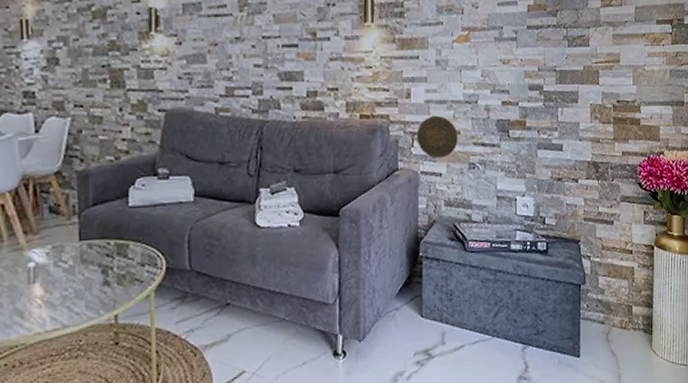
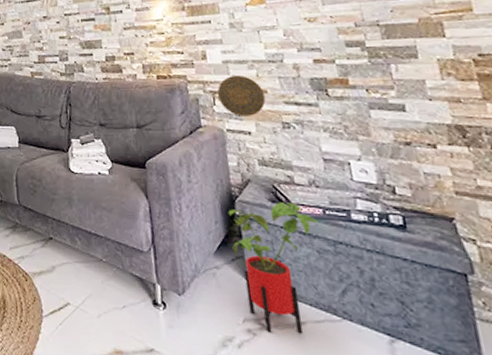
house plant: none [412,239,485,362] -> present [228,202,318,335]

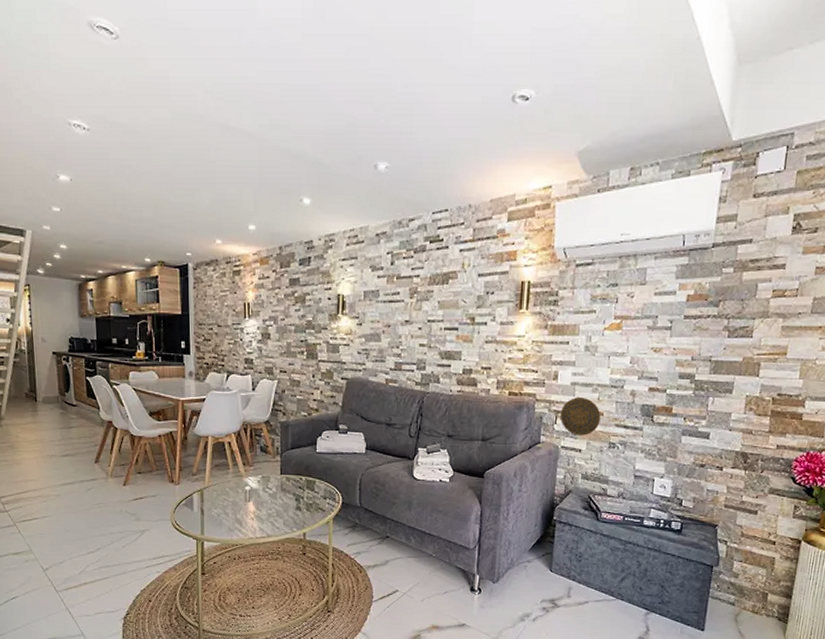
house plant: present [228,202,318,335] -> none [545,510,617,610]

